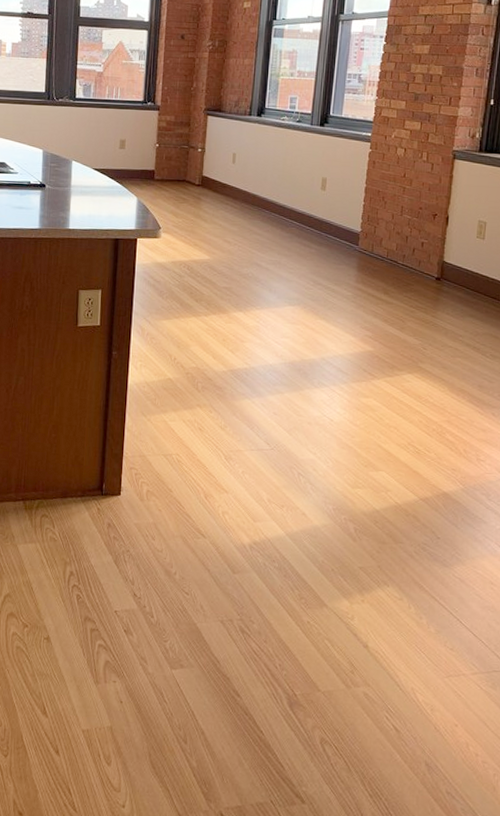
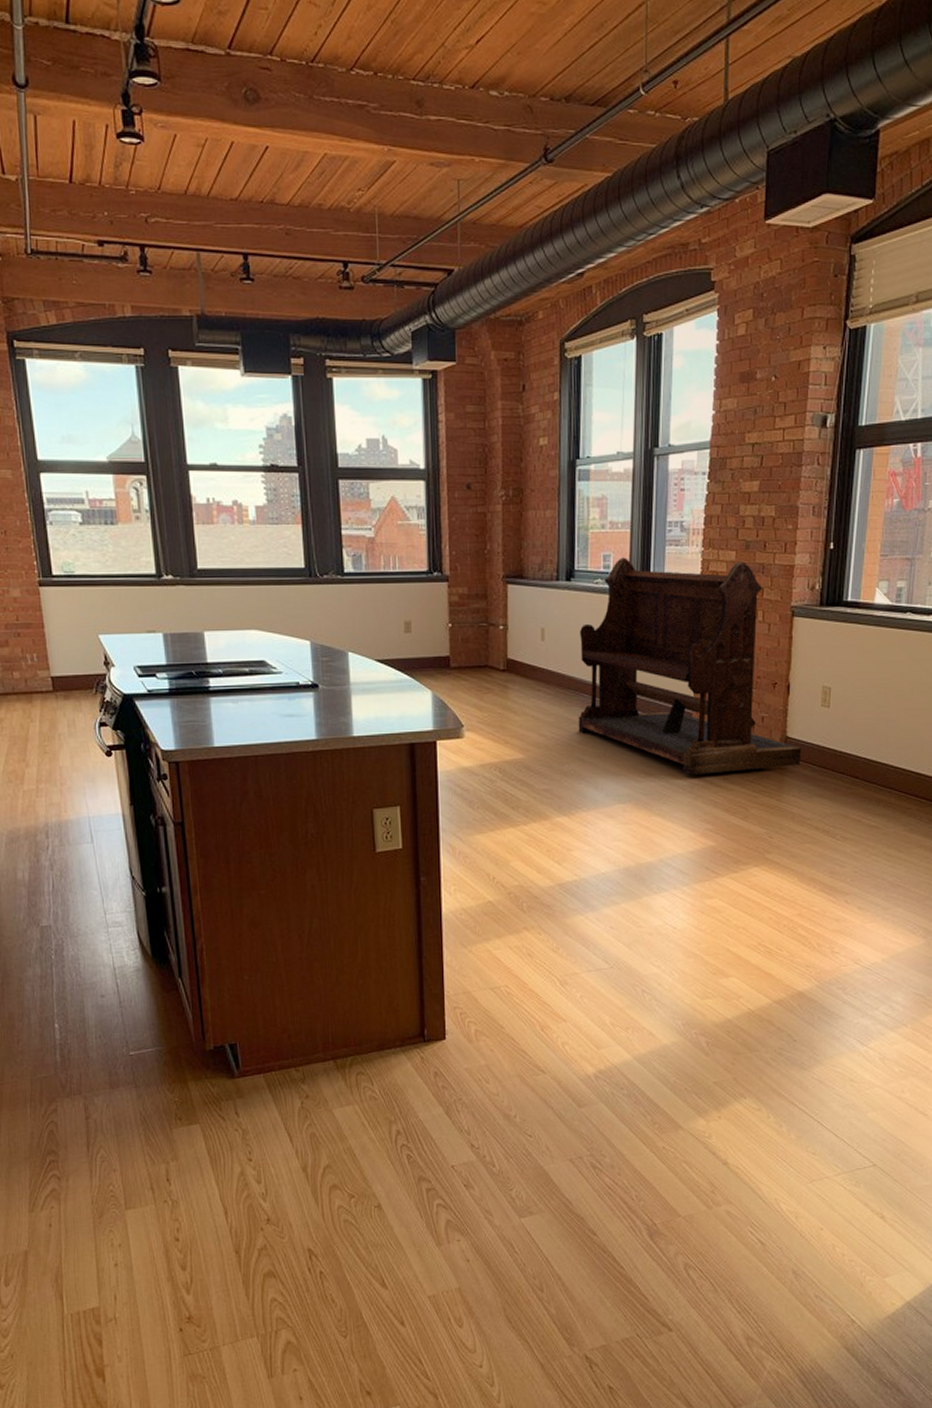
bench: none [258,100,457,288] -> present [578,557,802,775]

